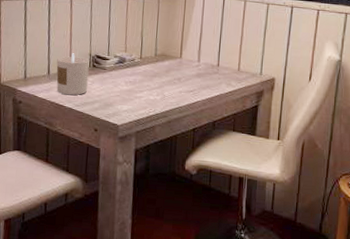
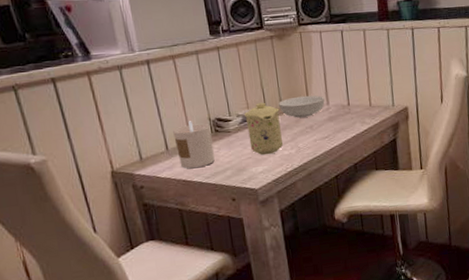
mug: none [120,48,153,97] -> present [243,102,283,155]
serving bowl: none [153,49,197,70] -> present [279,95,325,118]

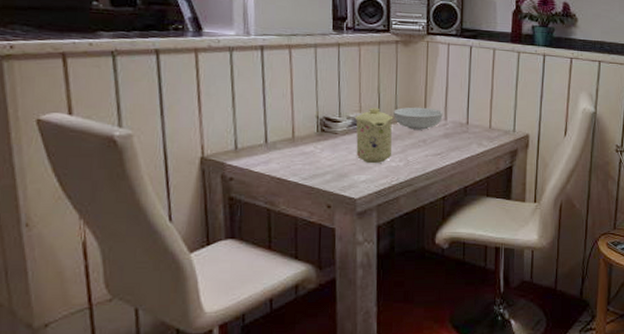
candle: present [173,121,215,169] -> none [275,116,317,167]

